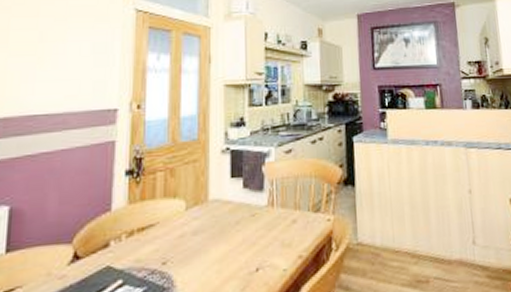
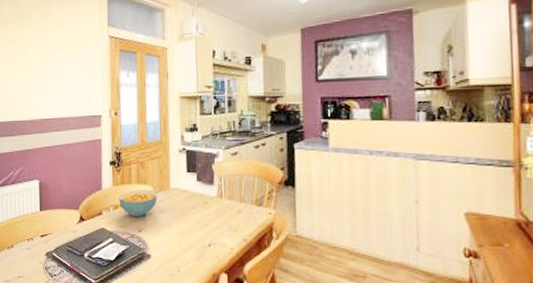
cereal bowl: none [136,204,191,244] -> present [119,189,158,216]

